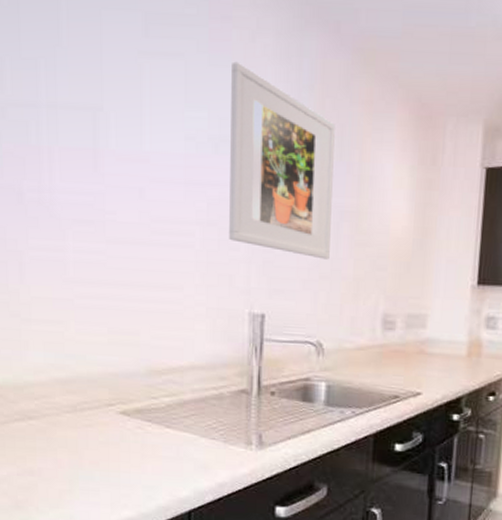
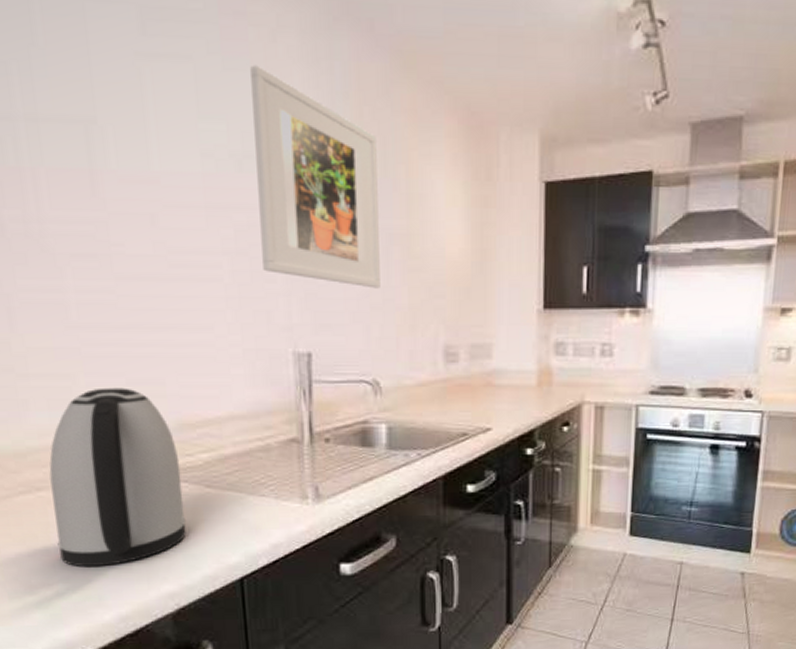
kettle: none [40,334,146,490] -> present [49,388,187,567]

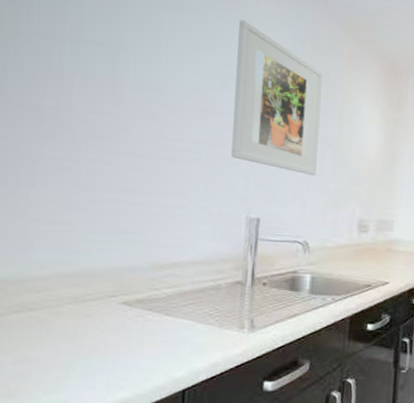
kettle: present [49,388,187,567] -> none [37,234,148,375]

